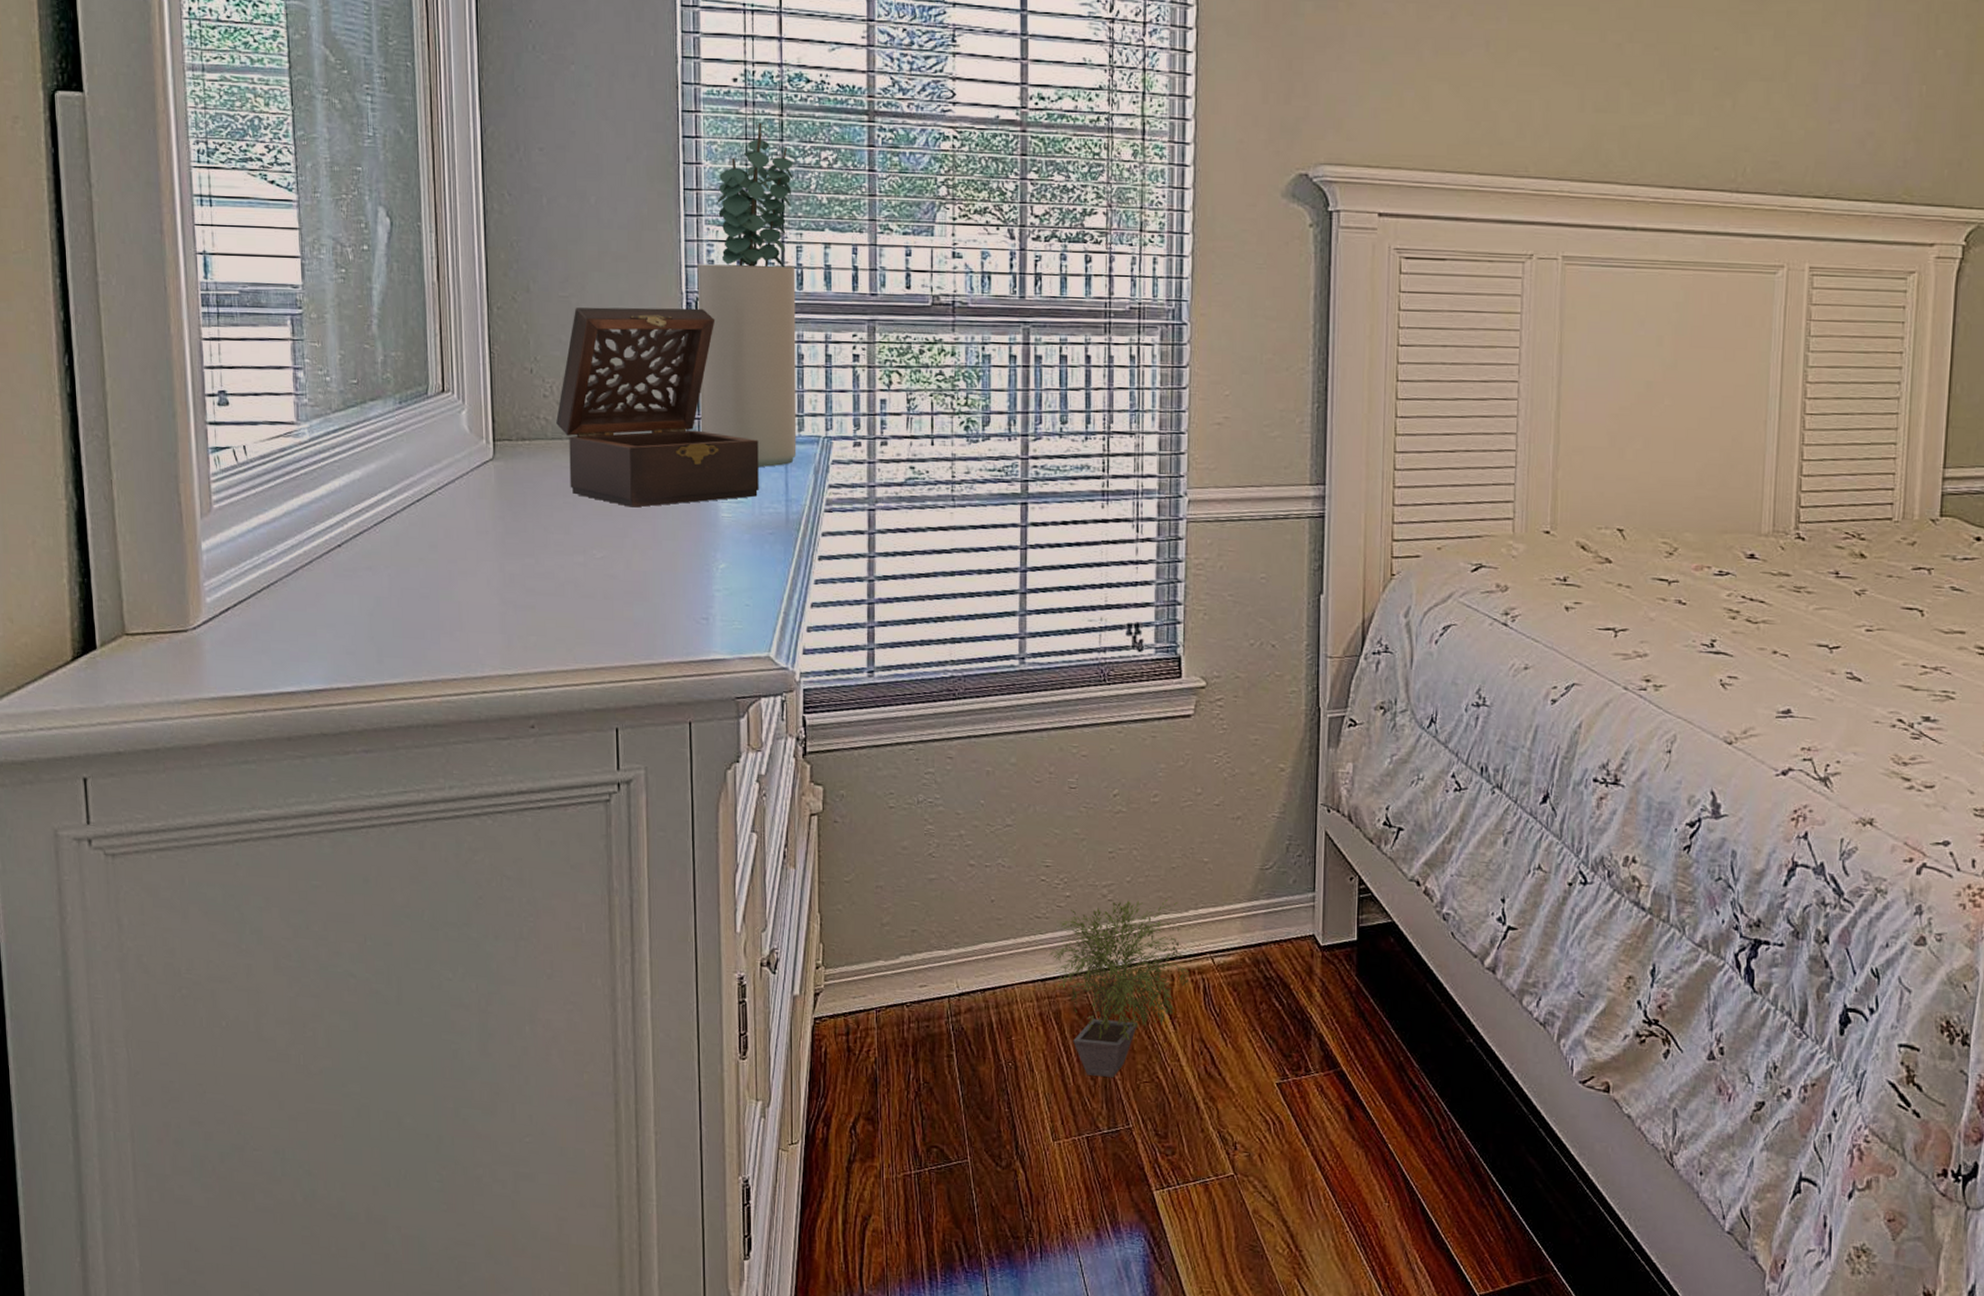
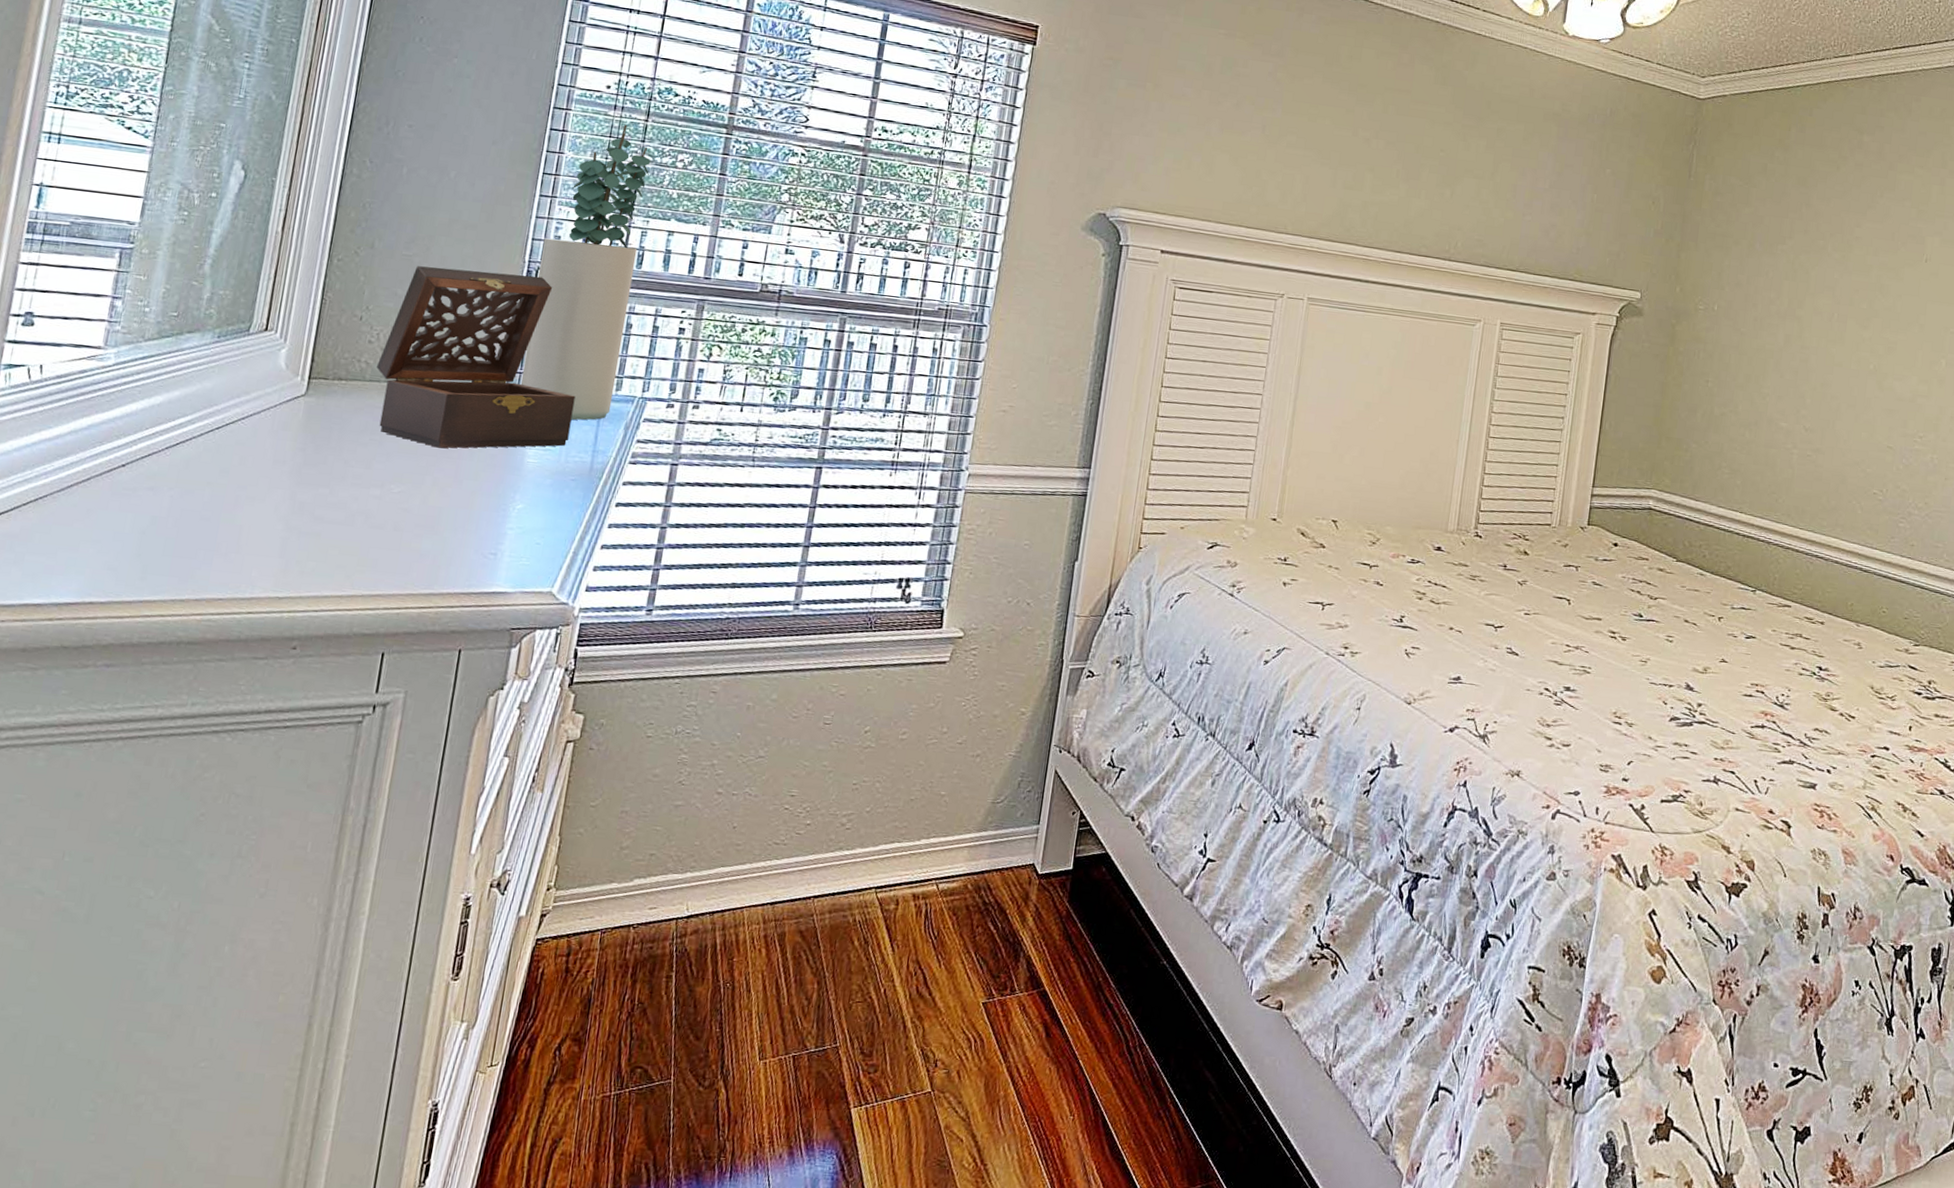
potted plant: present [1048,898,1191,1077] -> none [781,827,915,997]

